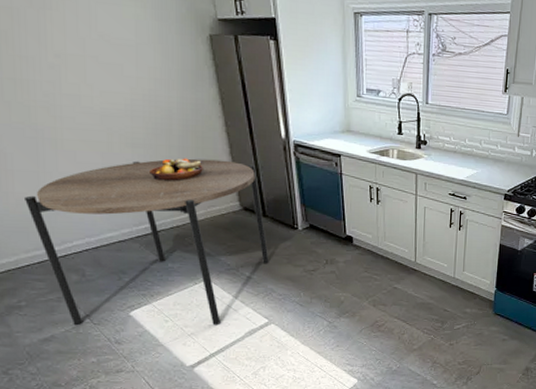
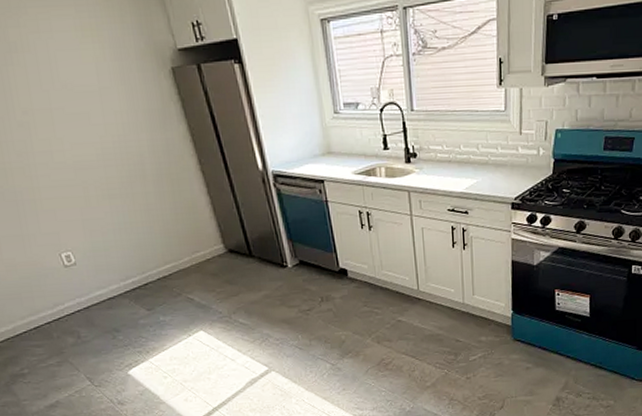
dining table: present [23,158,269,326] -> none [12,201,262,390]
fruit bowl: present [148,158,203,182] -> none [128,203,183,231]

